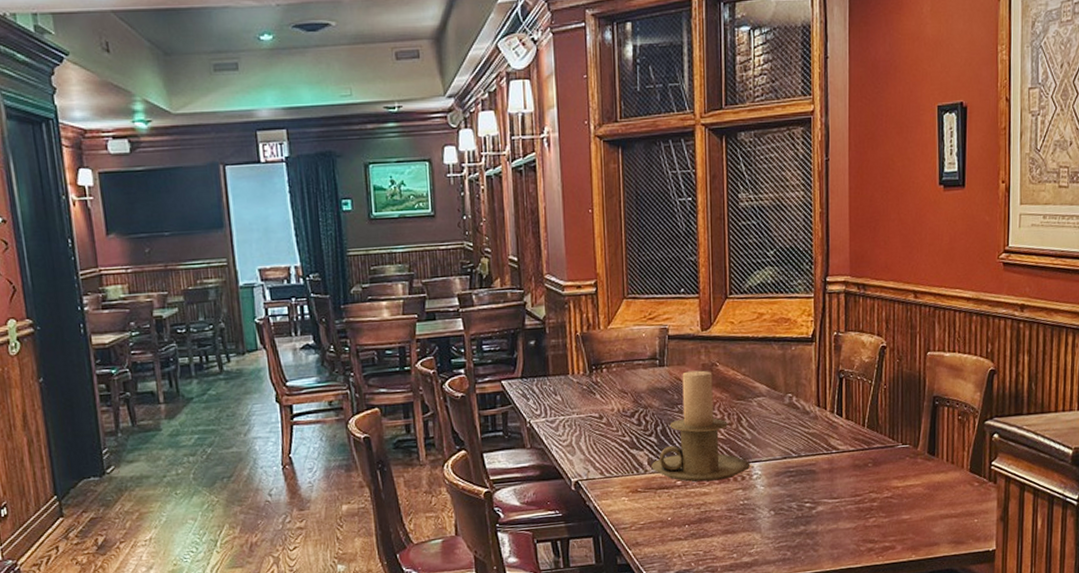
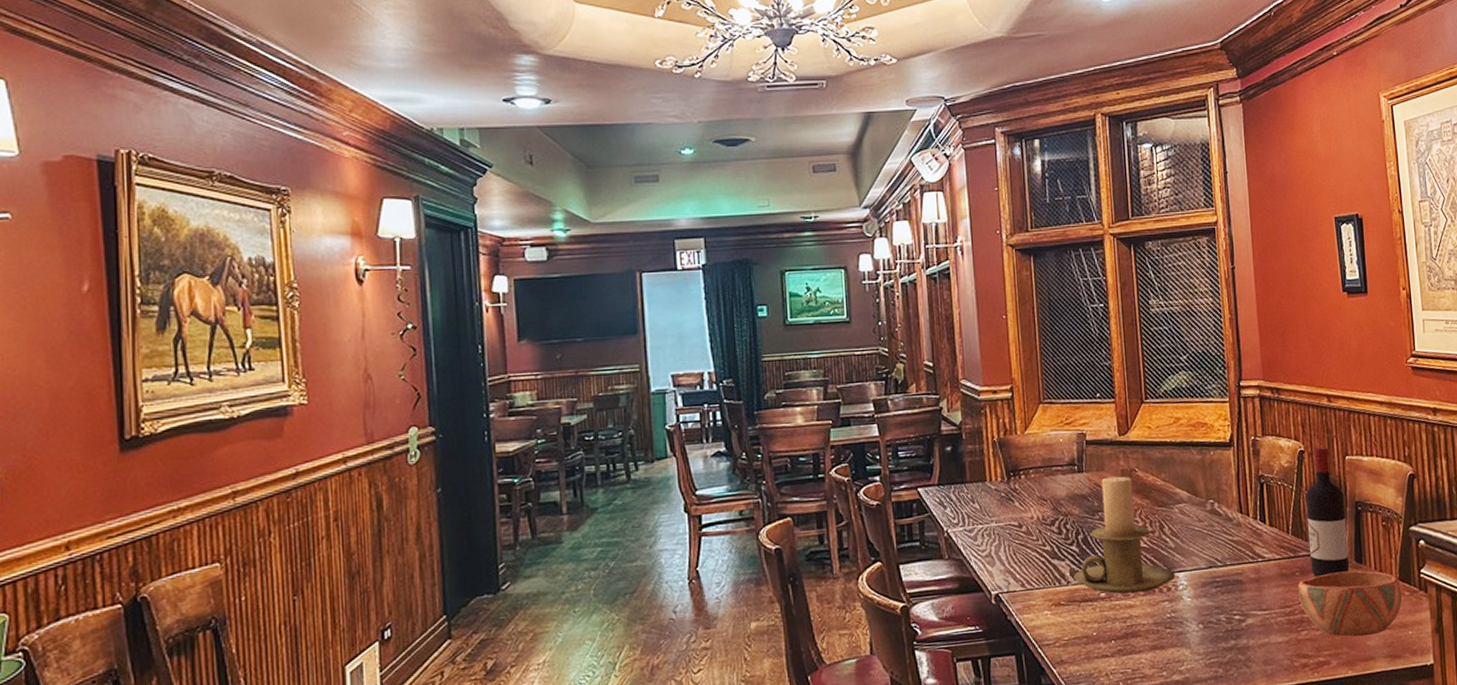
bowl: none [869,462,971,524] -> present [1297,570,1402,637]
wine bottle: none [883,342,923,468] -> present [1305,447,1350,577]

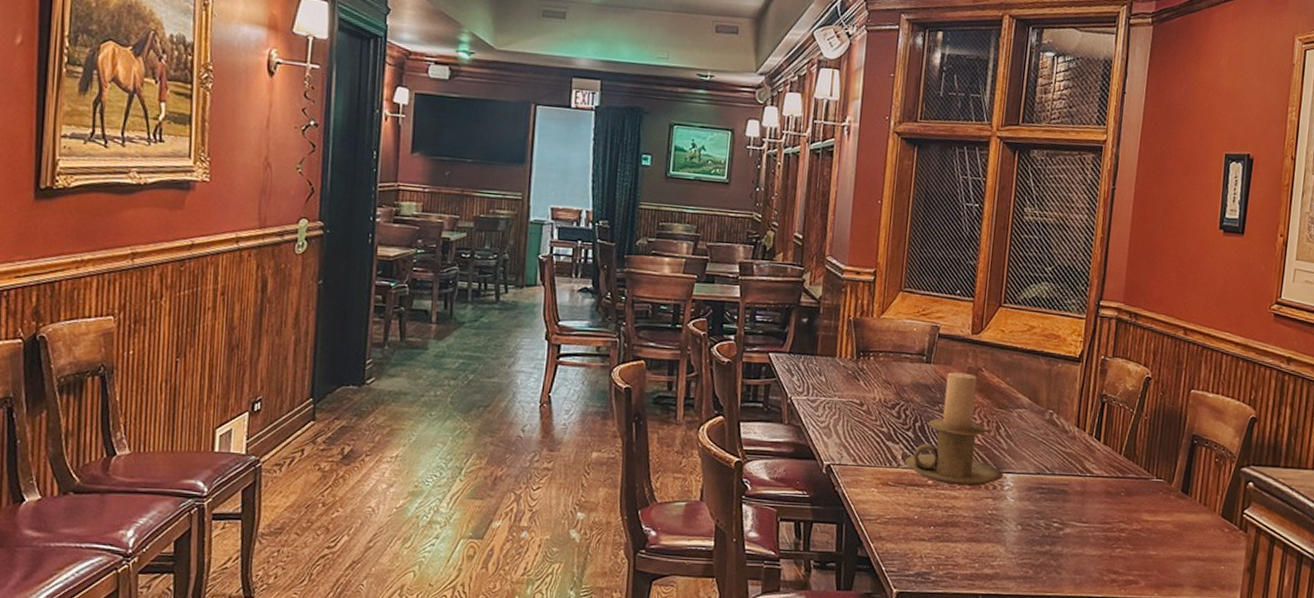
bowl: present [1297,570,1402,637] -> none [1119,498,1222,564]
wine bottle: present [1305,447,1350,577] -> none [1137,376,1183,501]

